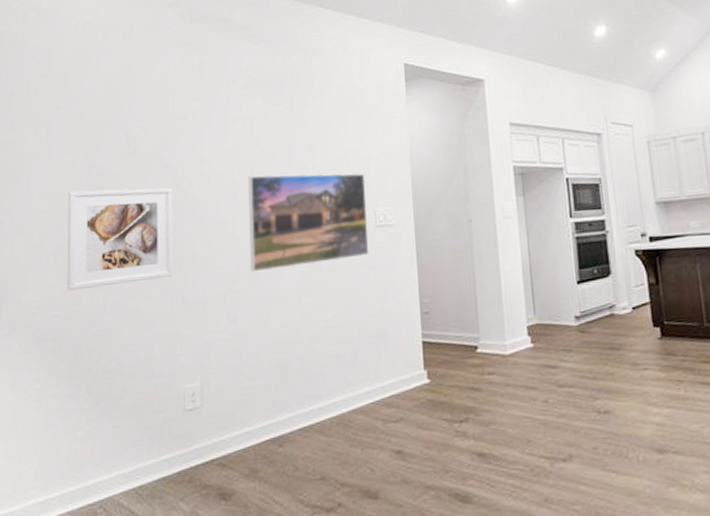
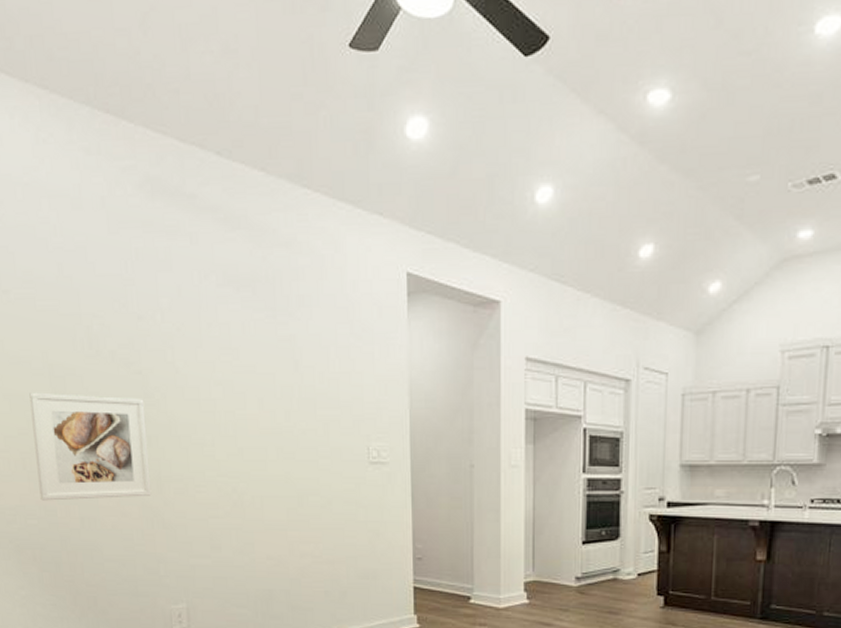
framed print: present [248,173,369,273] -> none [227,393,361,500]

